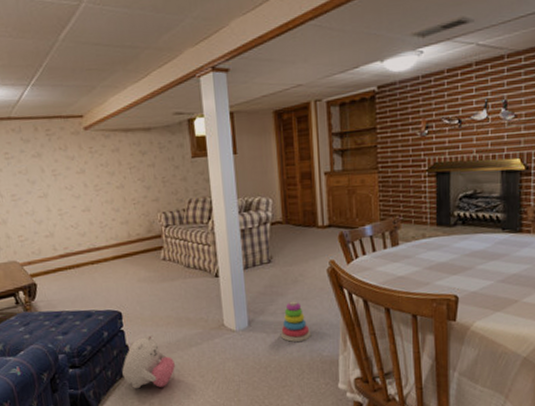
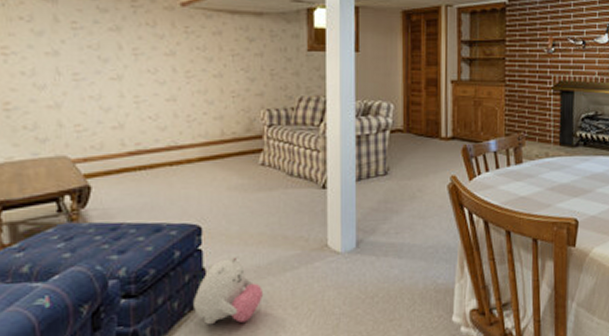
stacking toy: present [280,301,312,342] -> none [391,219,427,267]

